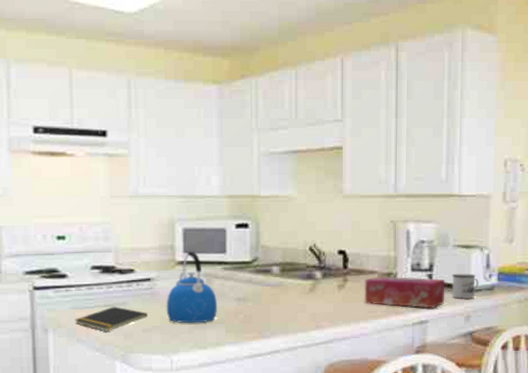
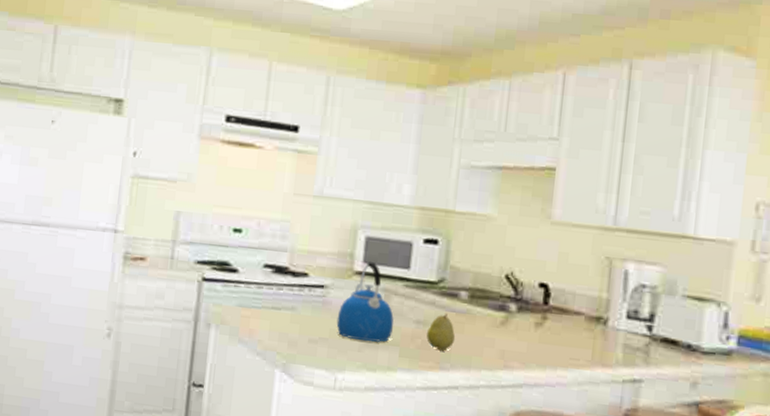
notepad: present [75,306,148,332] -> none [239,309,316,336]
fruit: none [248,288,273,322] -> present [427,313,456,351]
tissue box: present [364,276,445,308] -> none [565,319,669,367]
mug: present [452,273,479,299] -> none [675,329,712,362]

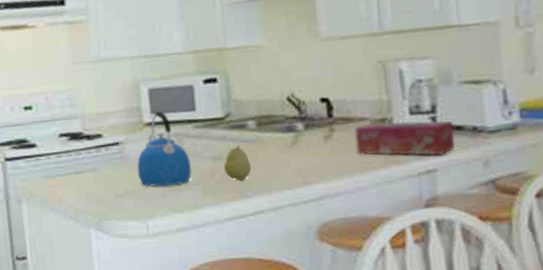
tissue box: none [565,319,669,367] -> present [354,120,456,156]

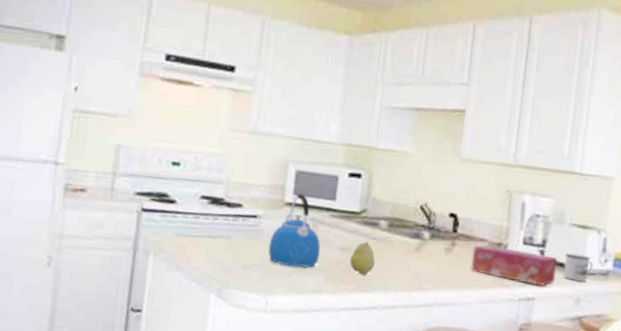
mug: none [461,112,497,142] -> present [563,253,593,282]

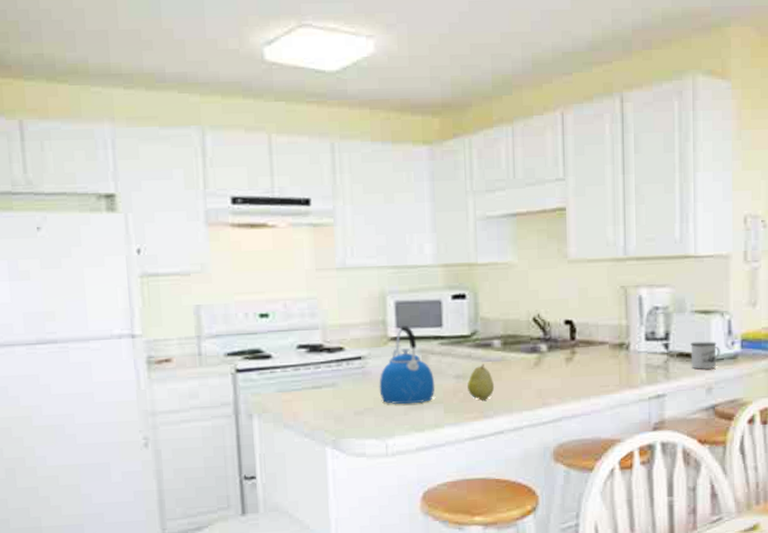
tissue box: present [470,245,558,286] -> none [594,346,684,381]

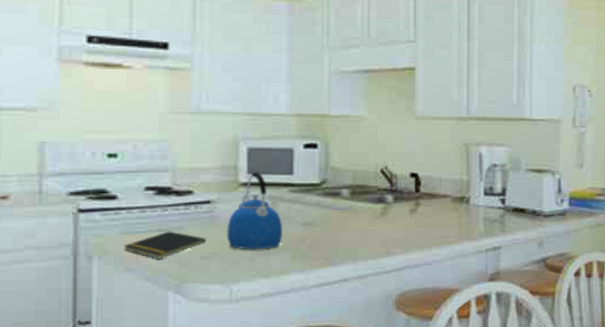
notepad: none [281,388,359,416] -> present [123,231,206,259]
fruit: present [467,363,495,401] -> none [315,212,342,248]
mug: present [690,341,720,370] -> none [524,198,551,224]

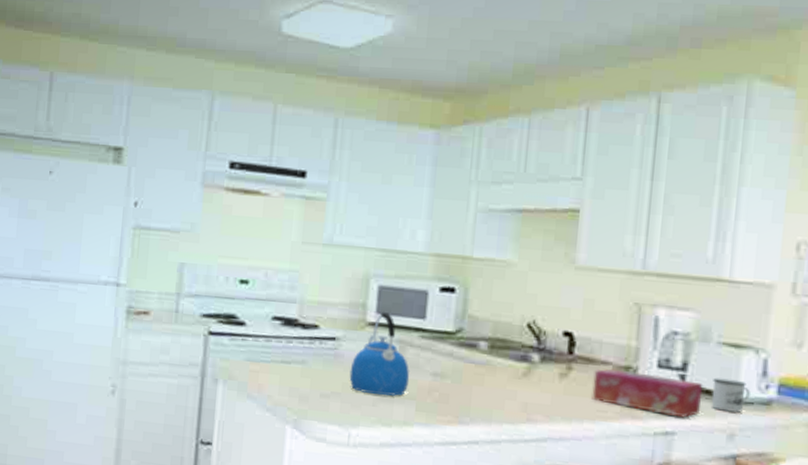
notepad: present [123,231,206,259] -> none [247,363,328,391]
tissue box: none [437,200,518,234] -> present [592,368,703,418]
mug: none [524,198,551,224] -> present [711,377,750,413]

